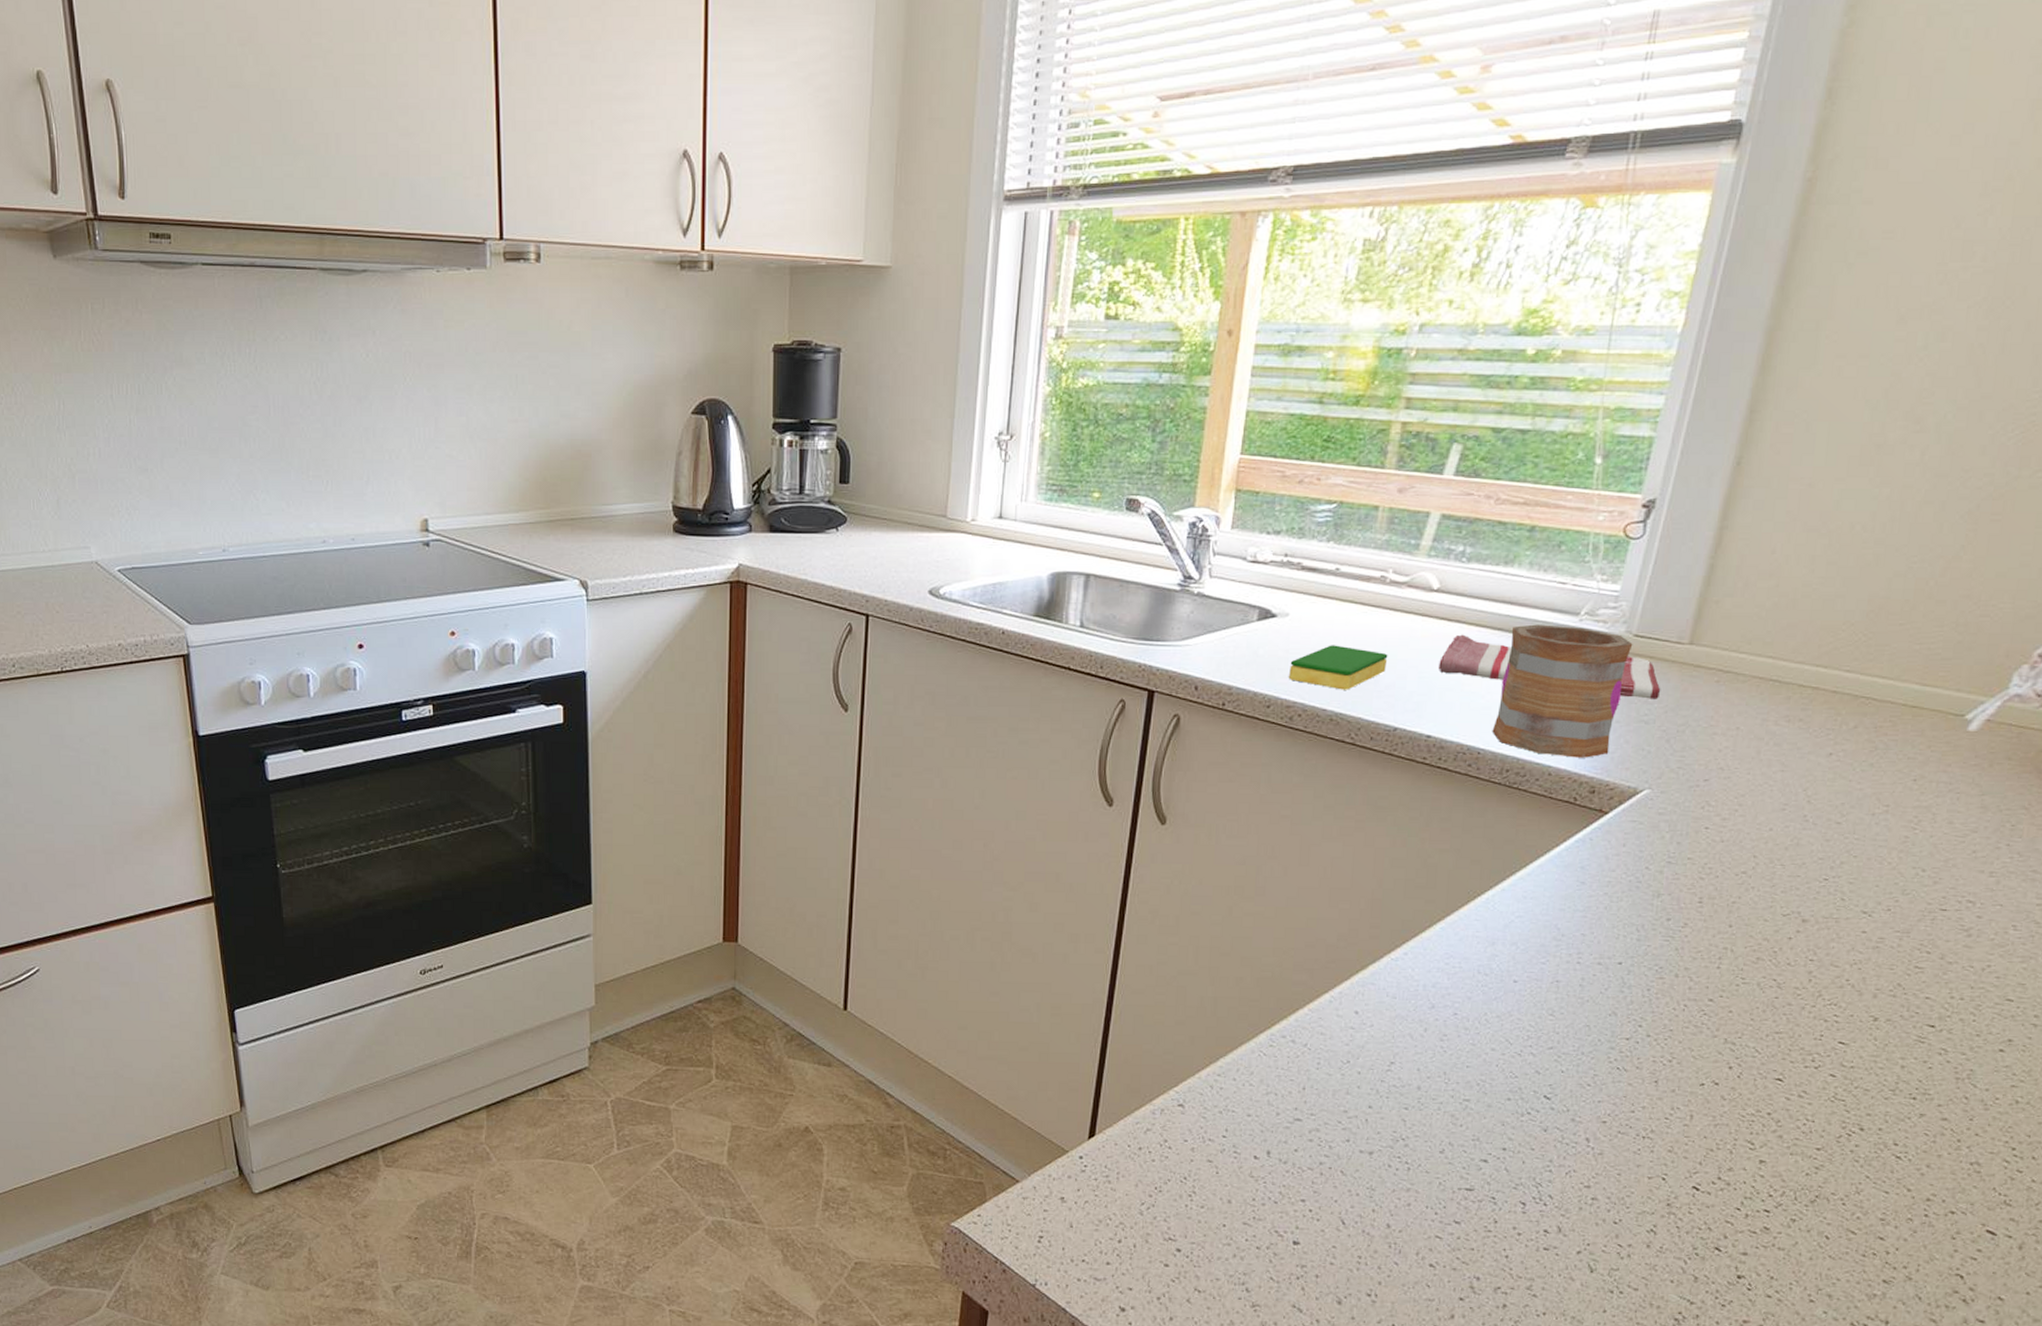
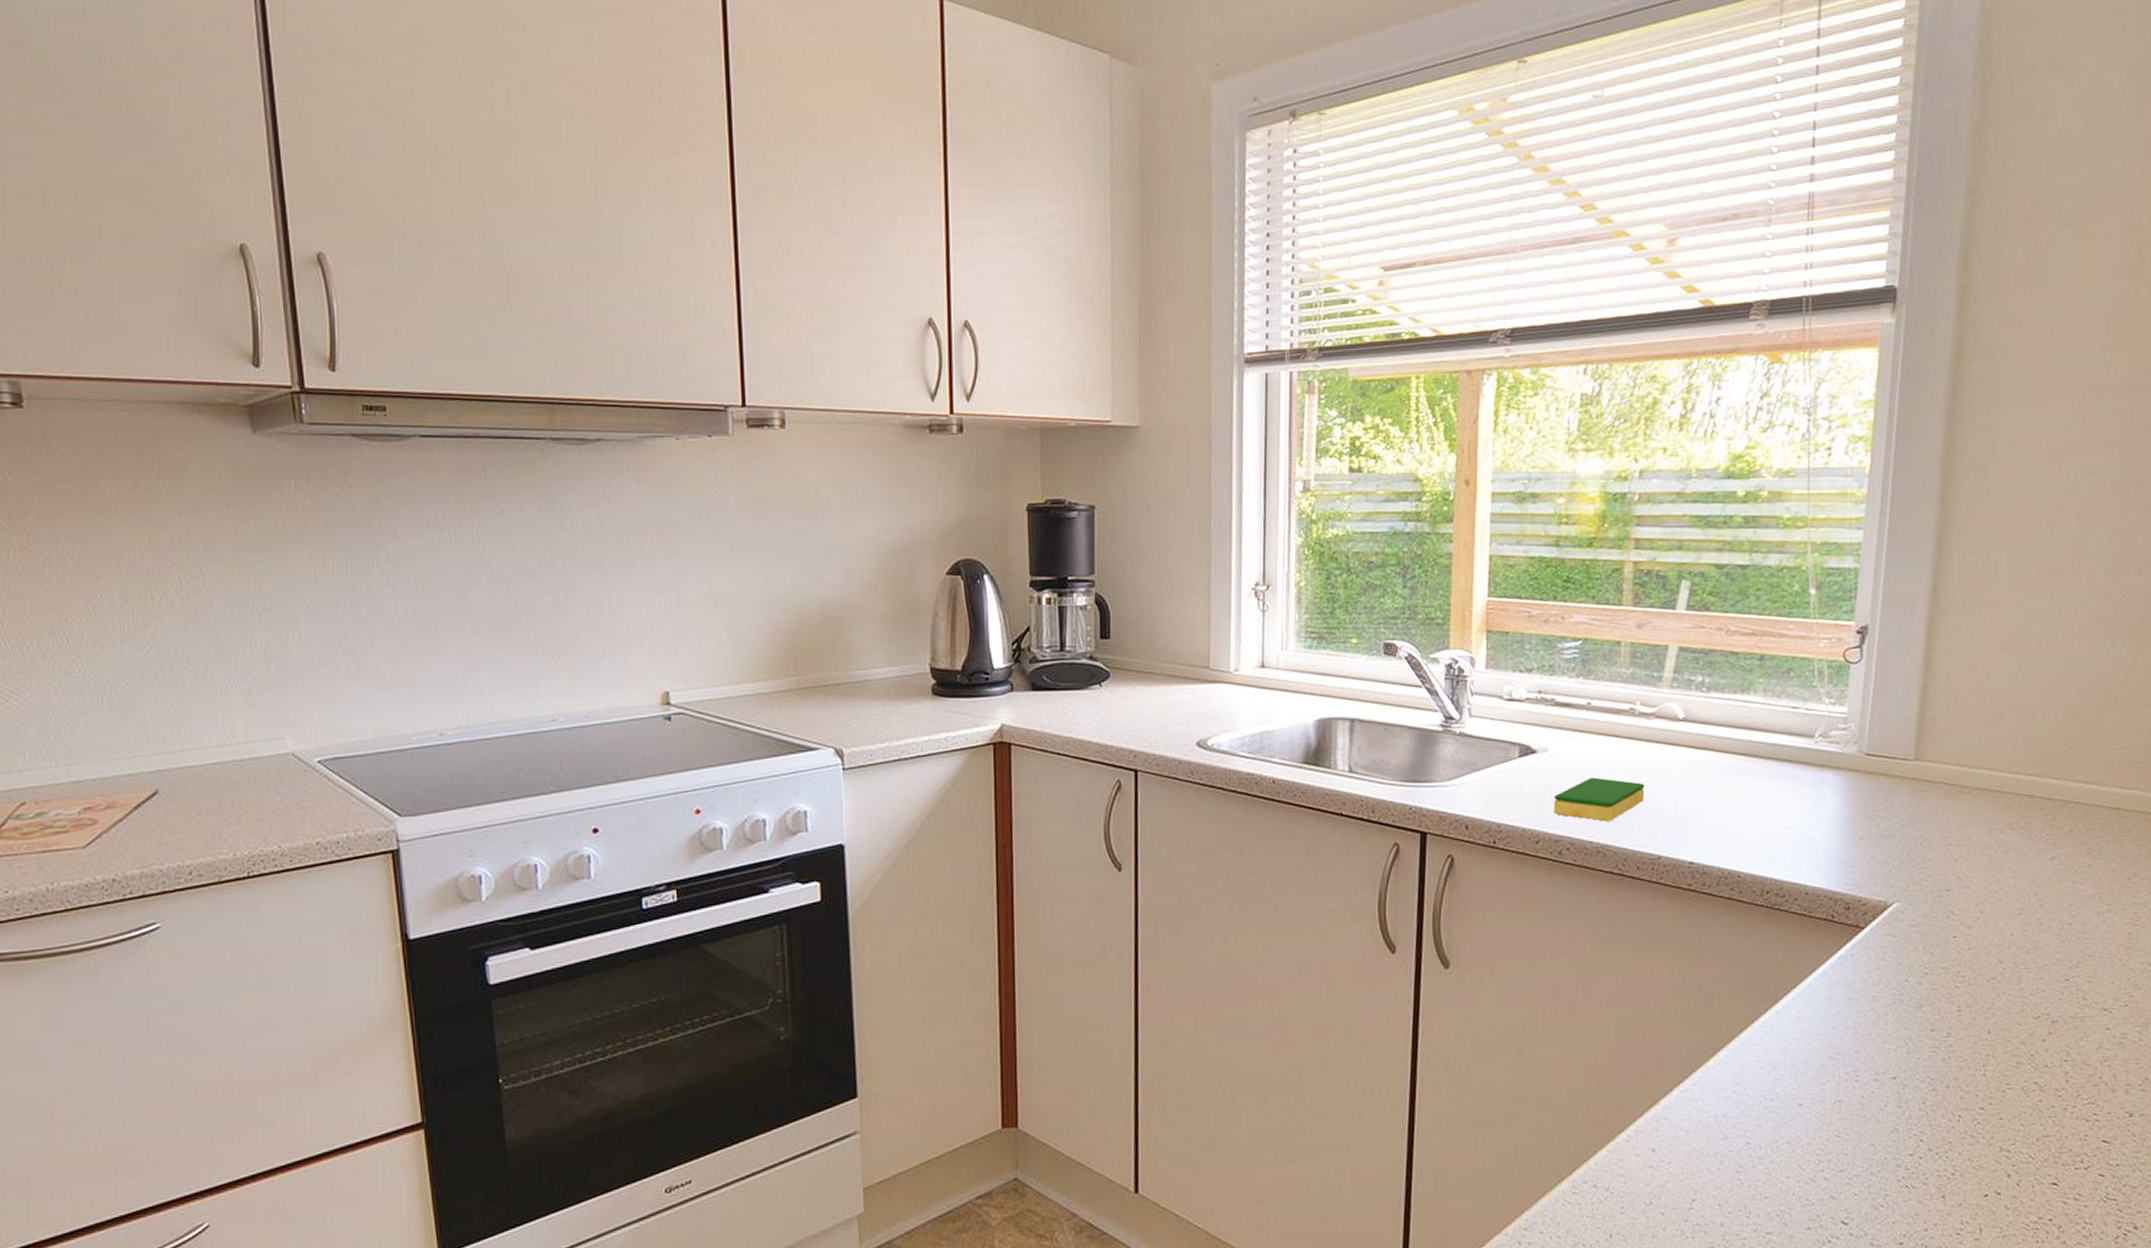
dish towel: present [1439,634,1661,699] -> none [1693,761,1896,815]
mug: present [1492,624,1633,758] -> none [1748,748,1866,876]

